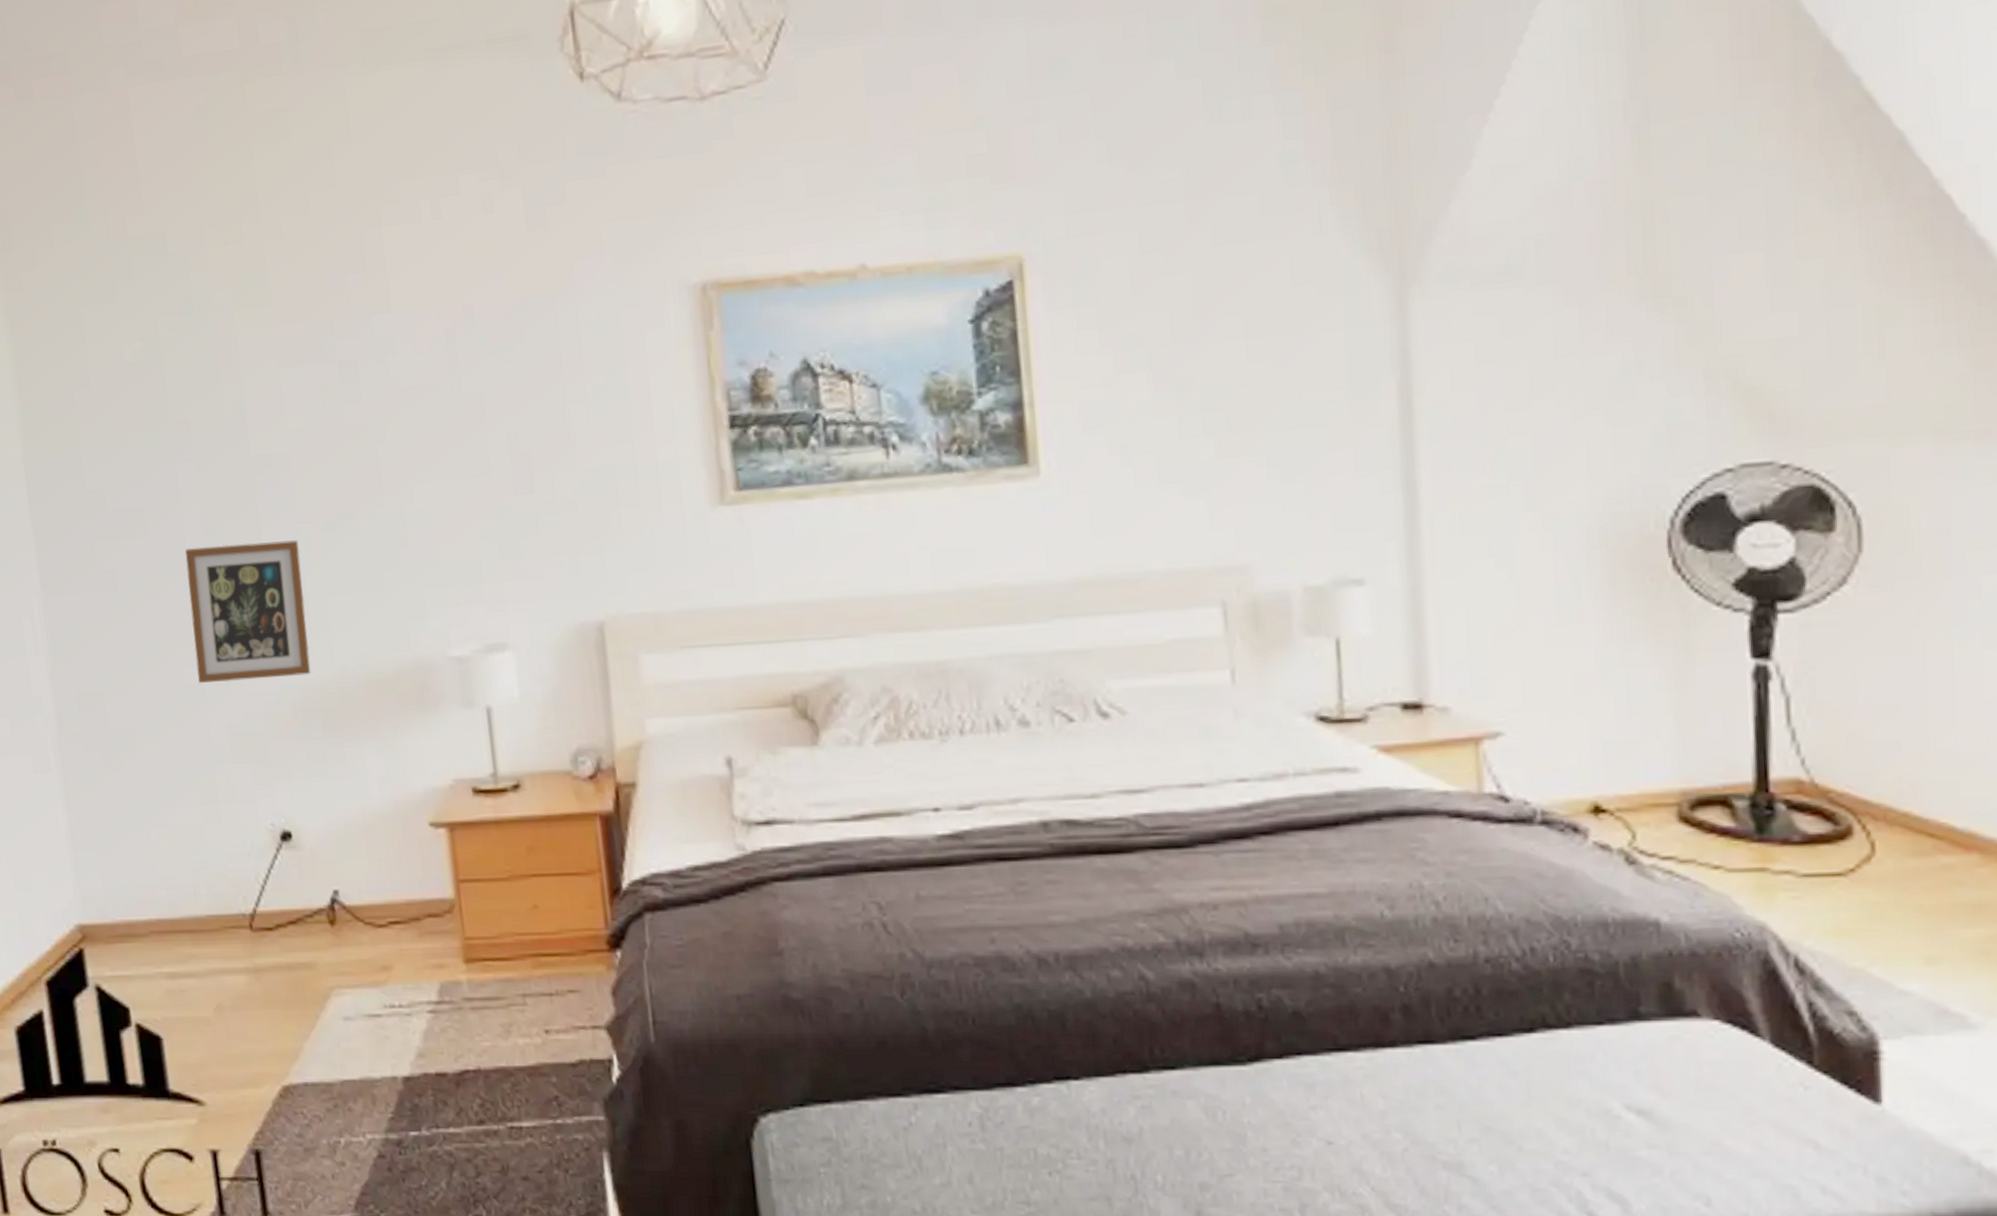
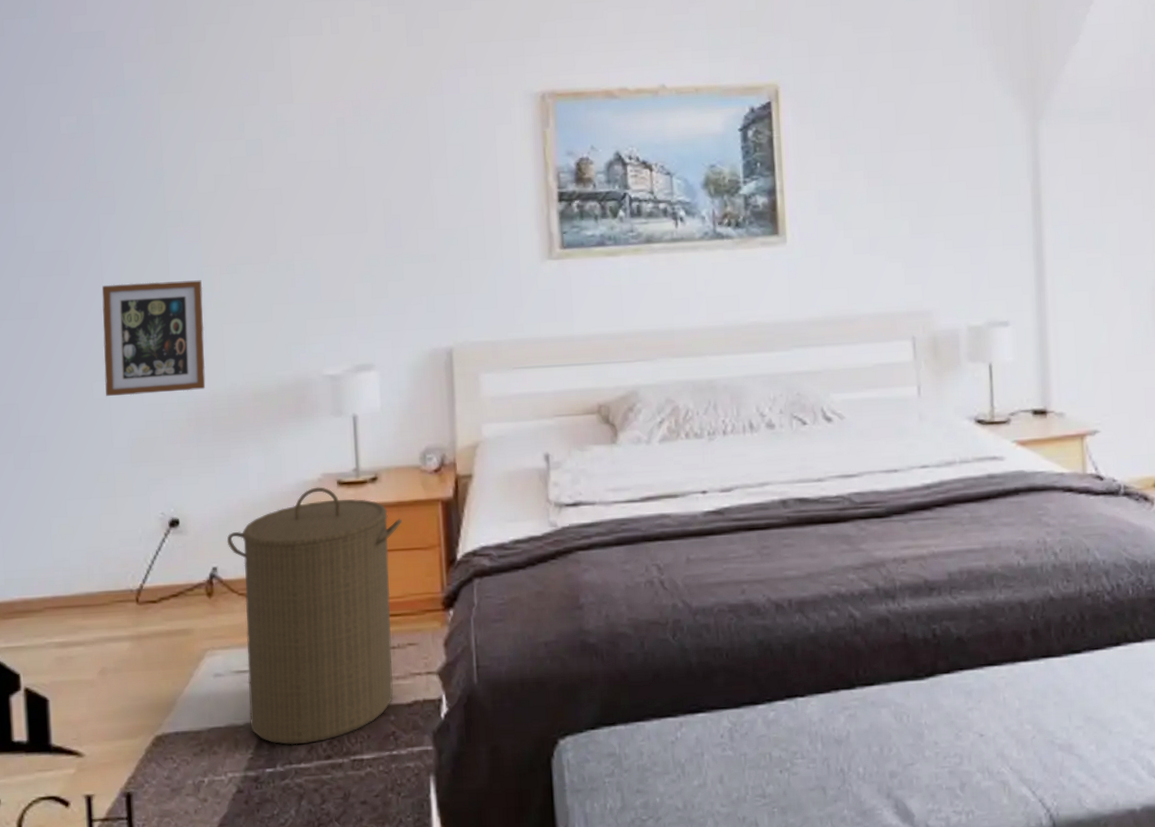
laundry hamper: none [347,795,554,1106] -> present [227,487,402,745]

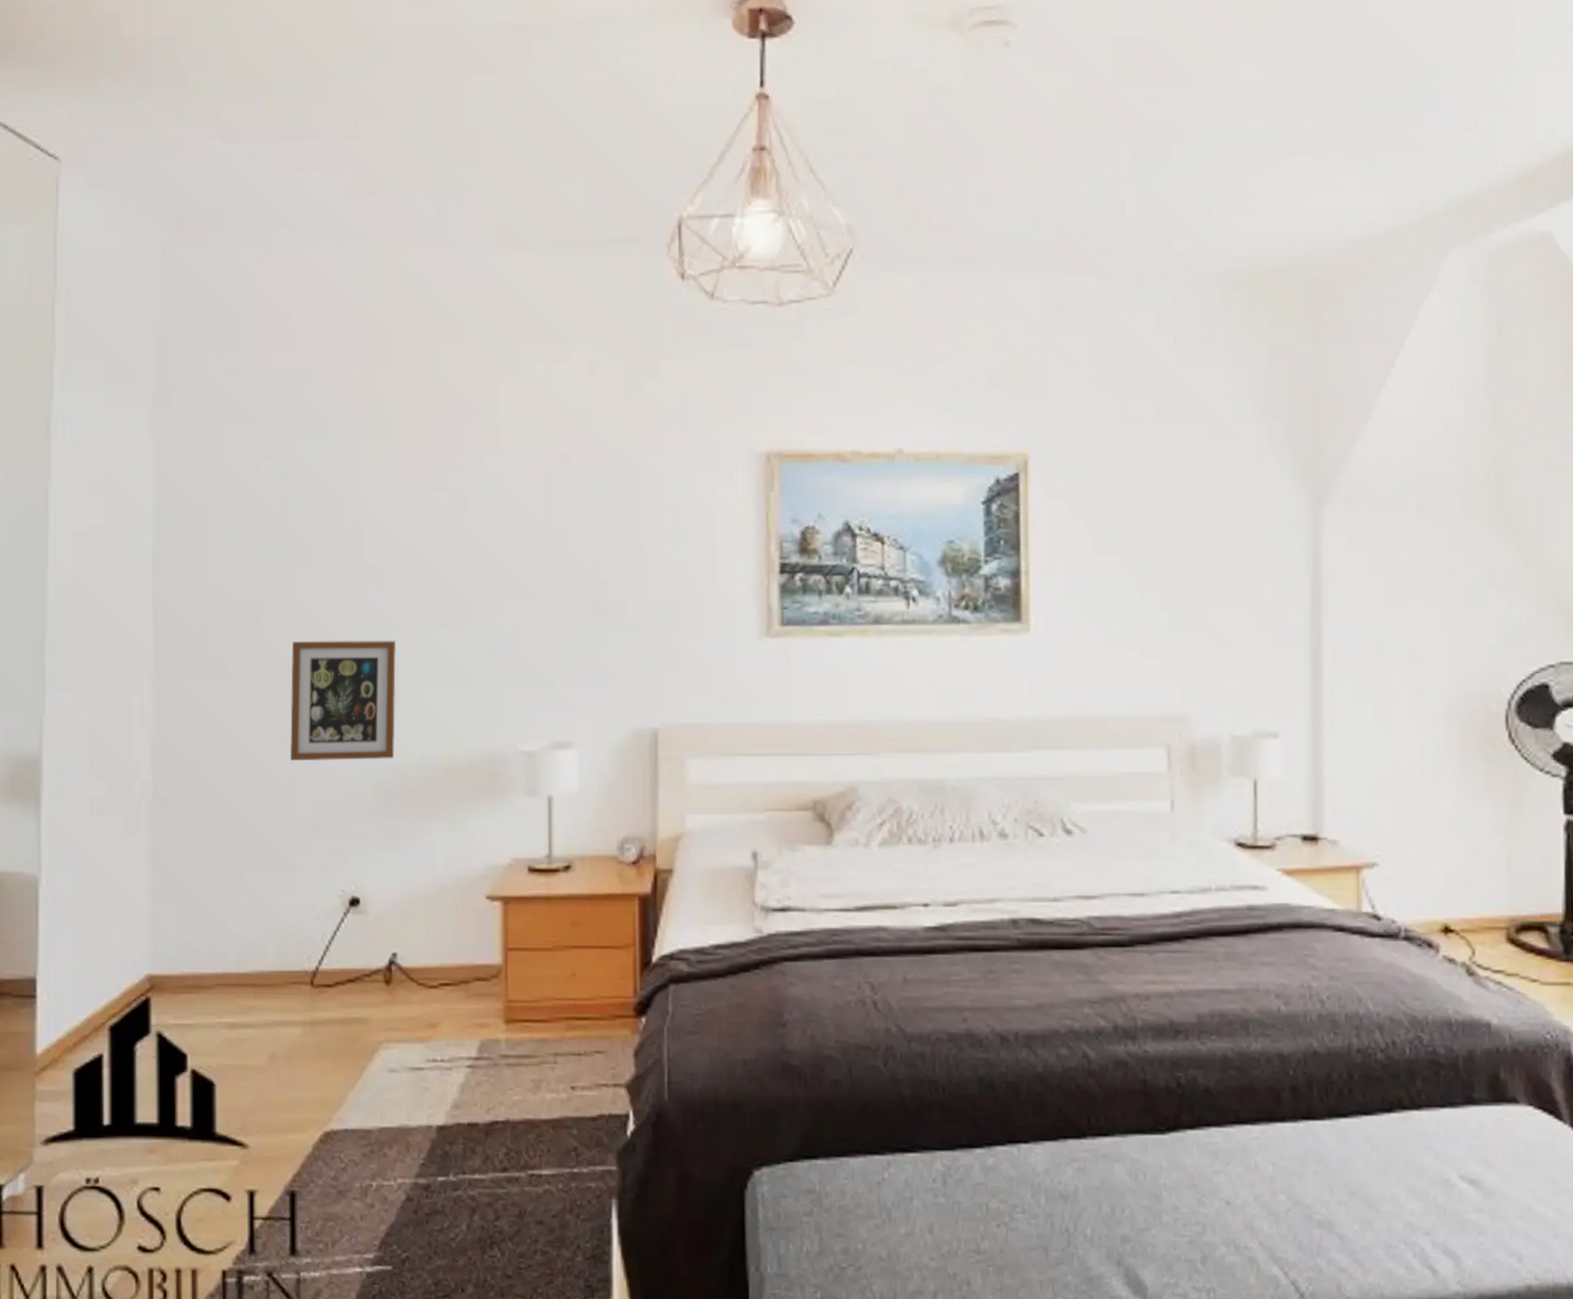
laundry hamper: present [227,487,402,745] -> none [408,872,595,1153]

